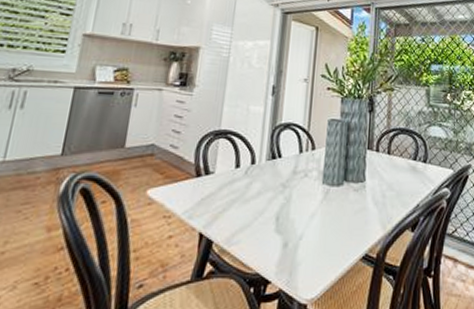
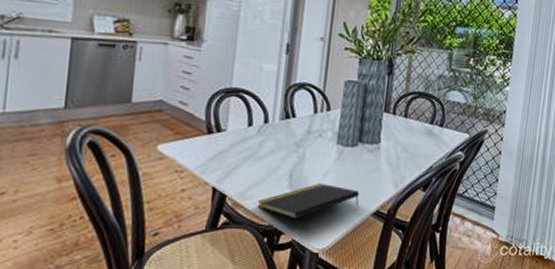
notepad: none [243,226,347,266] -> present [257,184,360,219]

